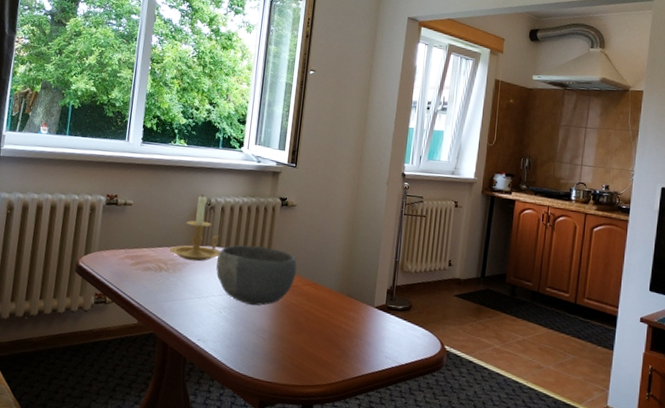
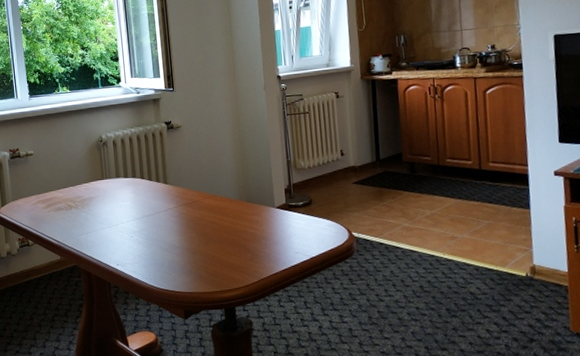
candle holder: present [169,194,221,262] -> none [74,133,121,195]
bowl: present [216,245,297,306] -> none [118,170,195,226]

